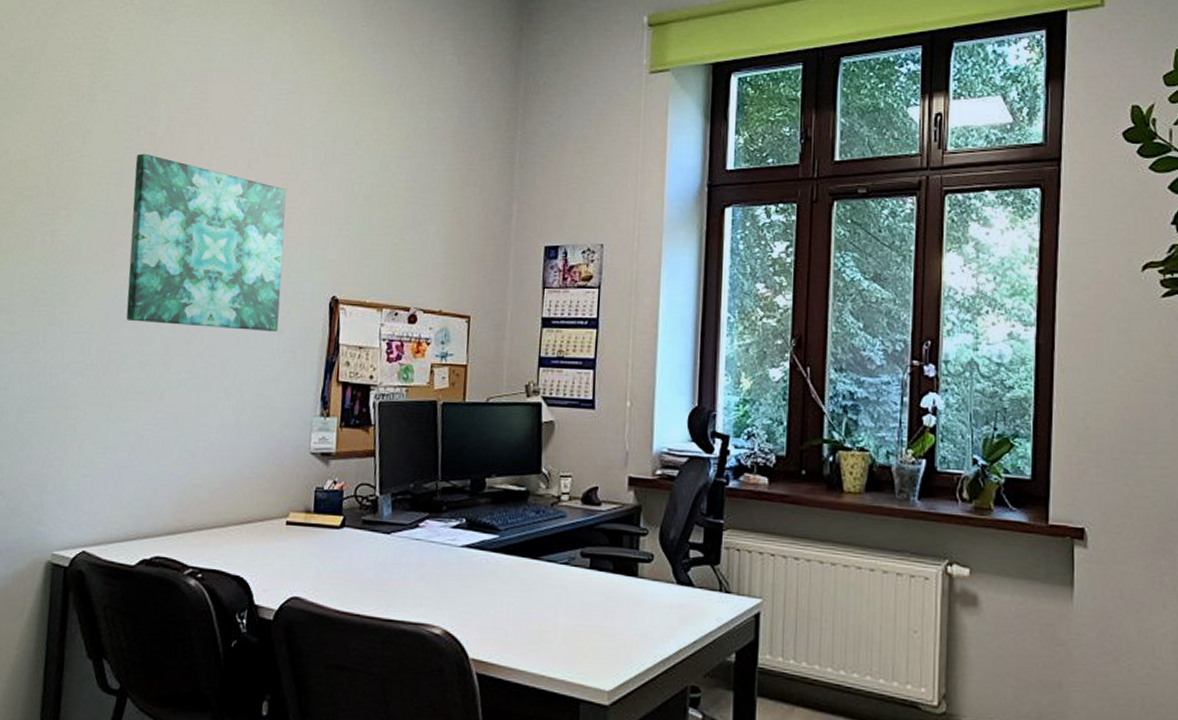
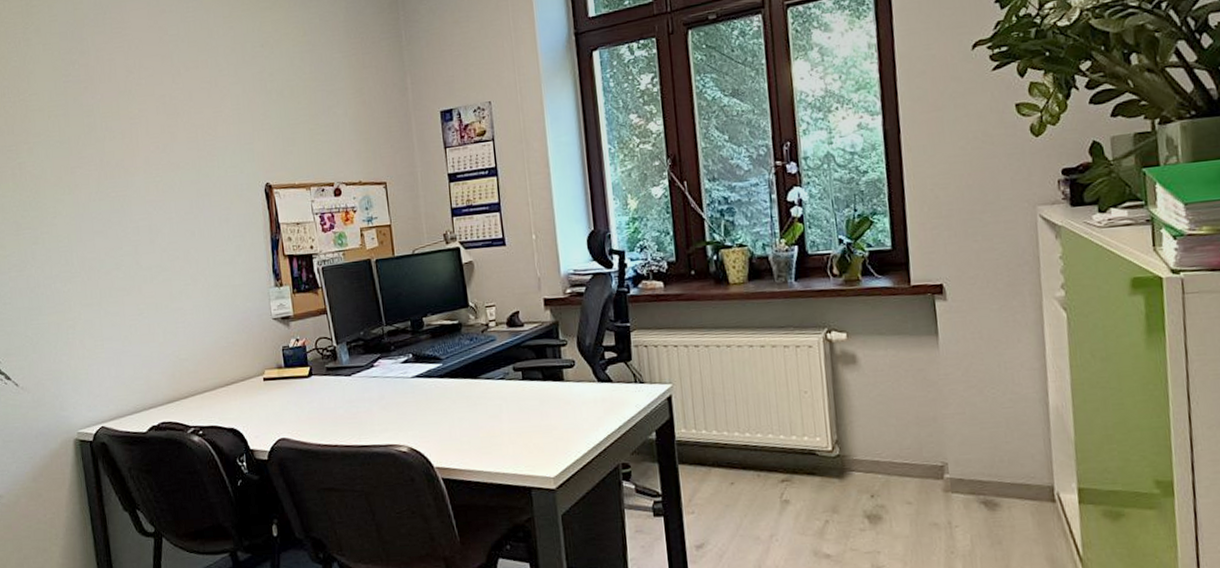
wall art: present [126,153,286,331] -> none [76,84,226,231]

